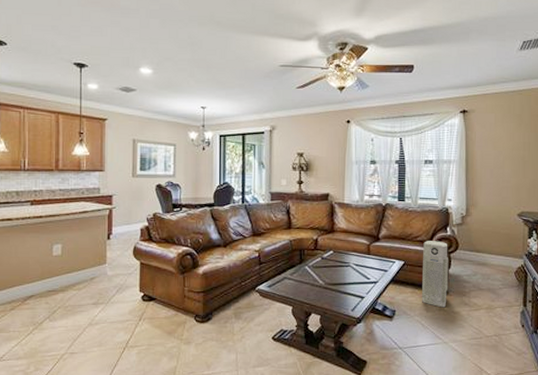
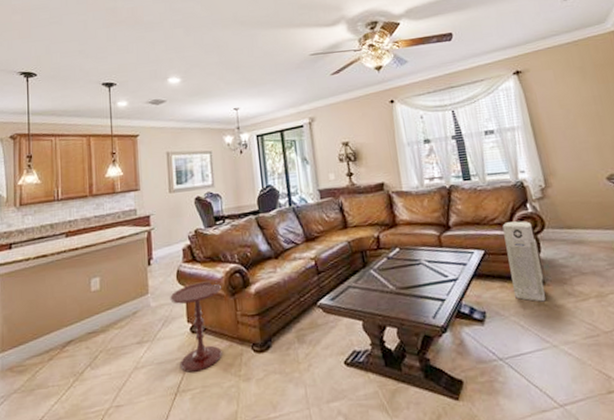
side table: none [126,259,174,332] -> present [170,281,222,373]

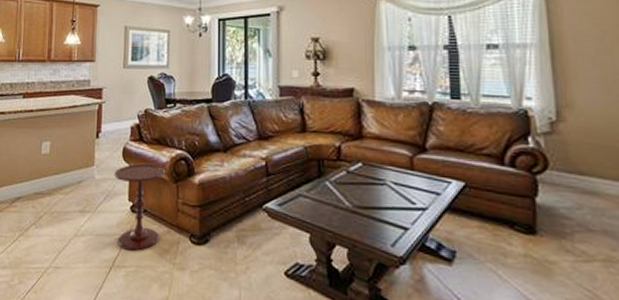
air purifier: present [502,221,546,302] -> none [492,155,537,254]

